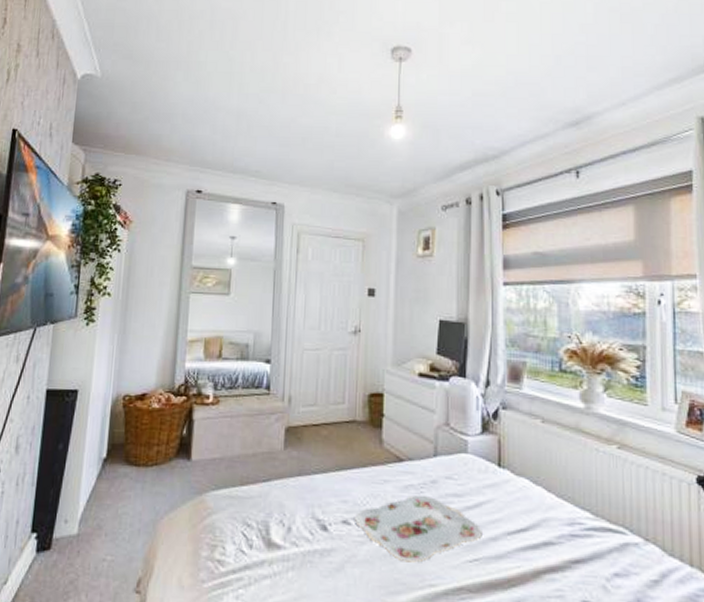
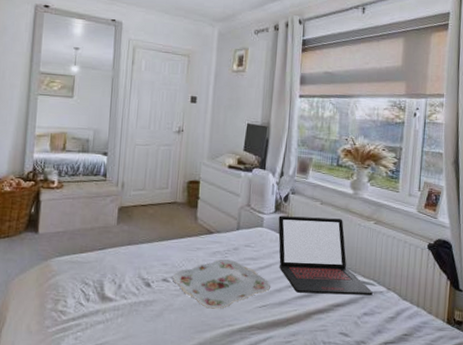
laptop: none [487,438,624,549] -> present [278,216,373,296]

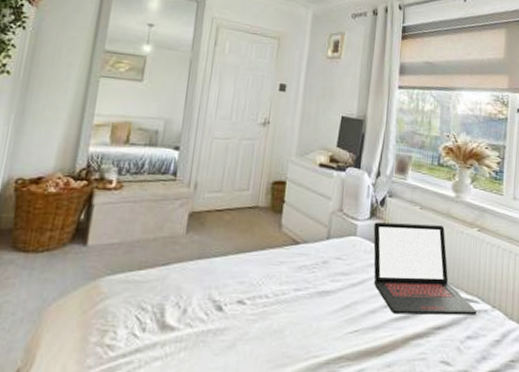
serving tray: present [173,258,270,309] -> none [250,274,364,337]

